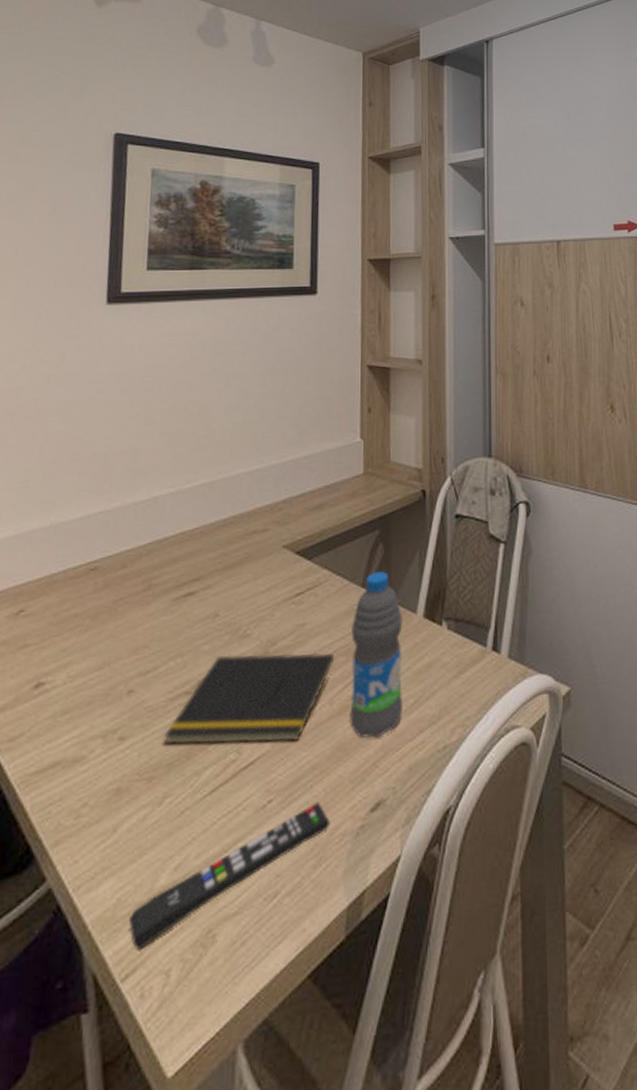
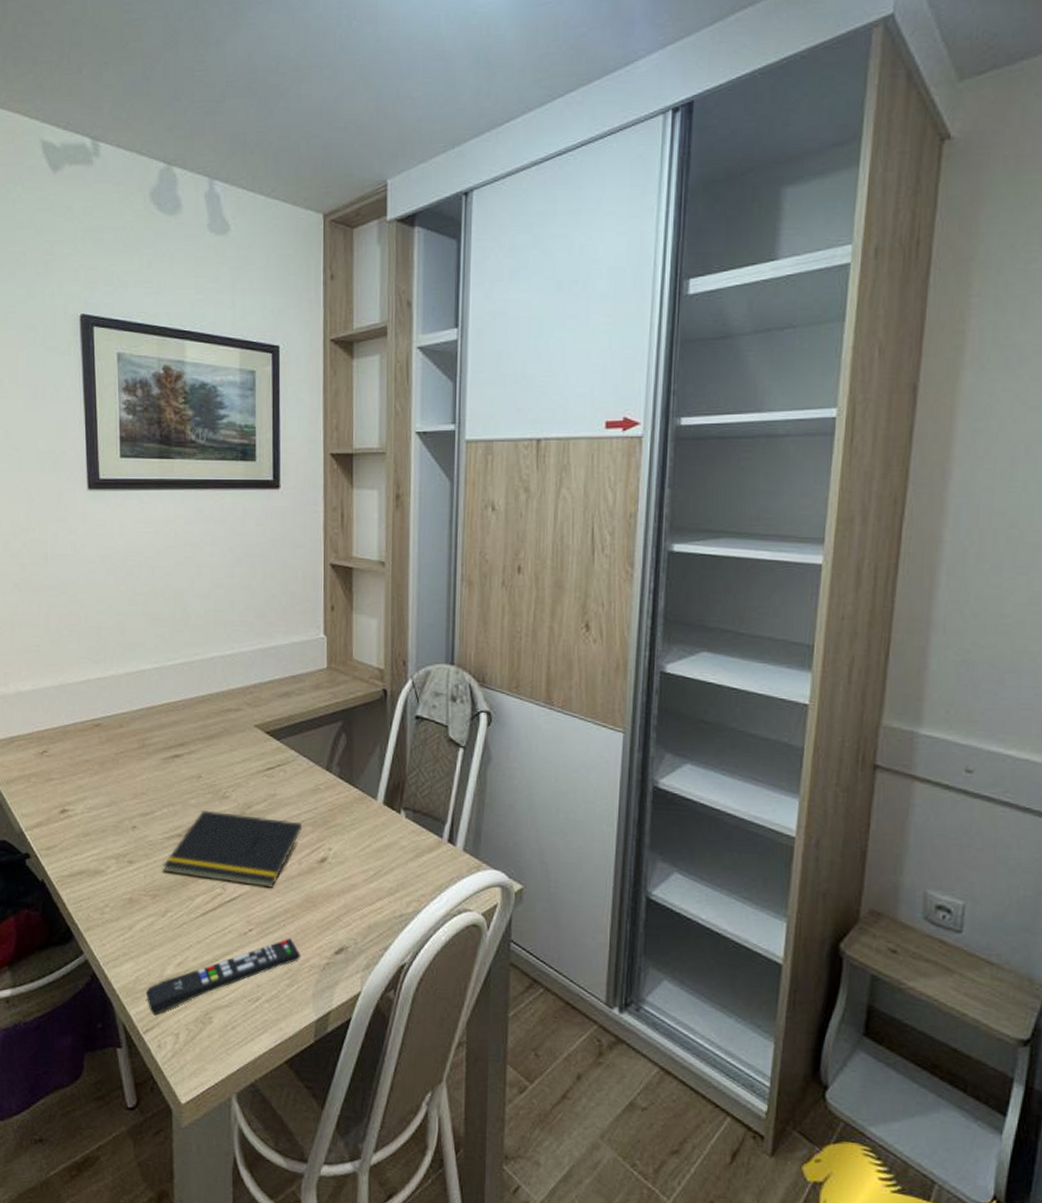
water bottle: present [350,572,404,738] -> none [316,759,364,898]

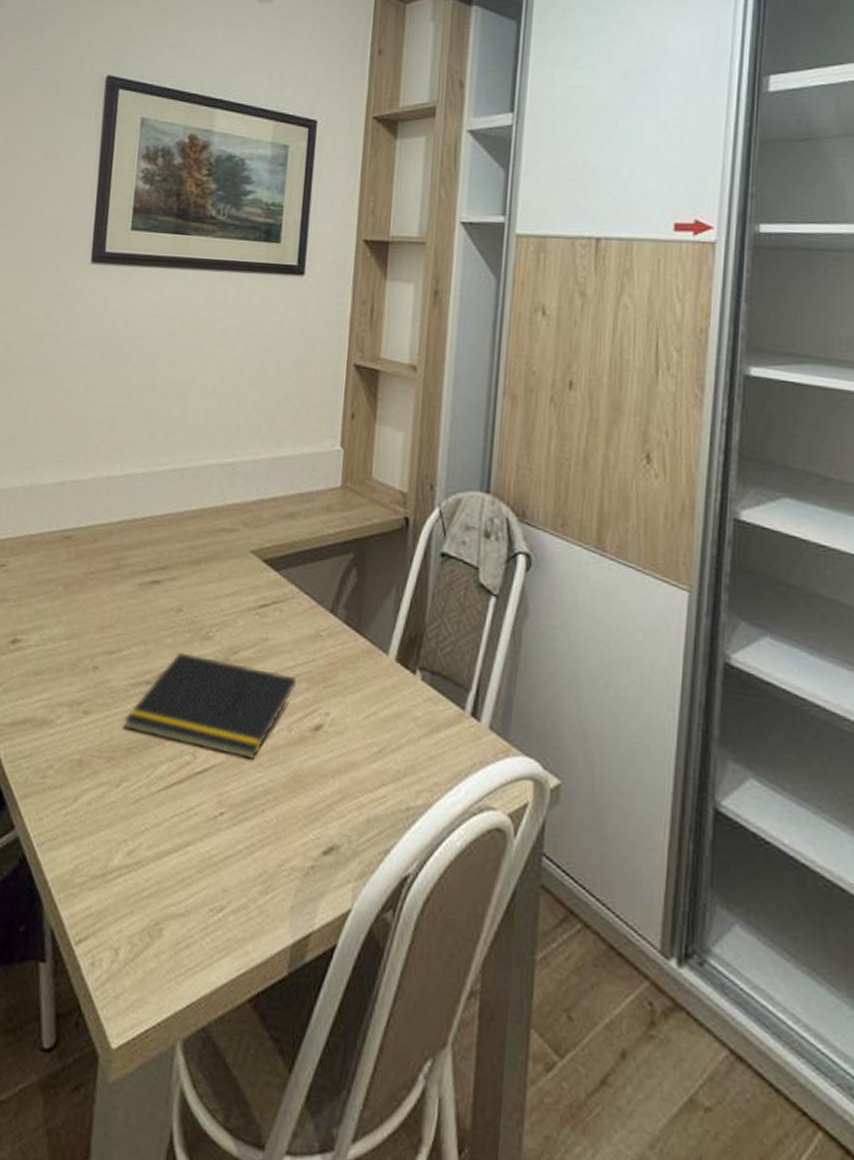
remote control: present [145,938,300,1016] -> none [84,828,280,921]

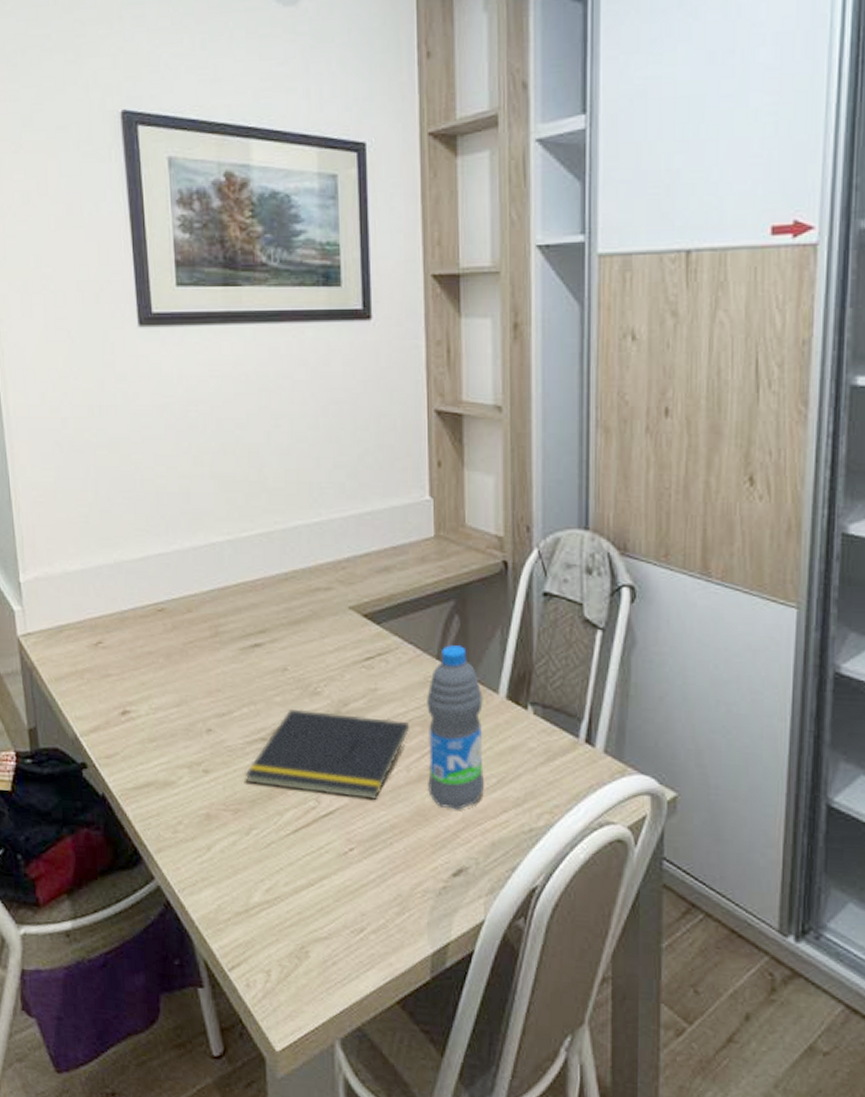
water bottle: none [307,599,373,779] -> present [427,645,485,810]

